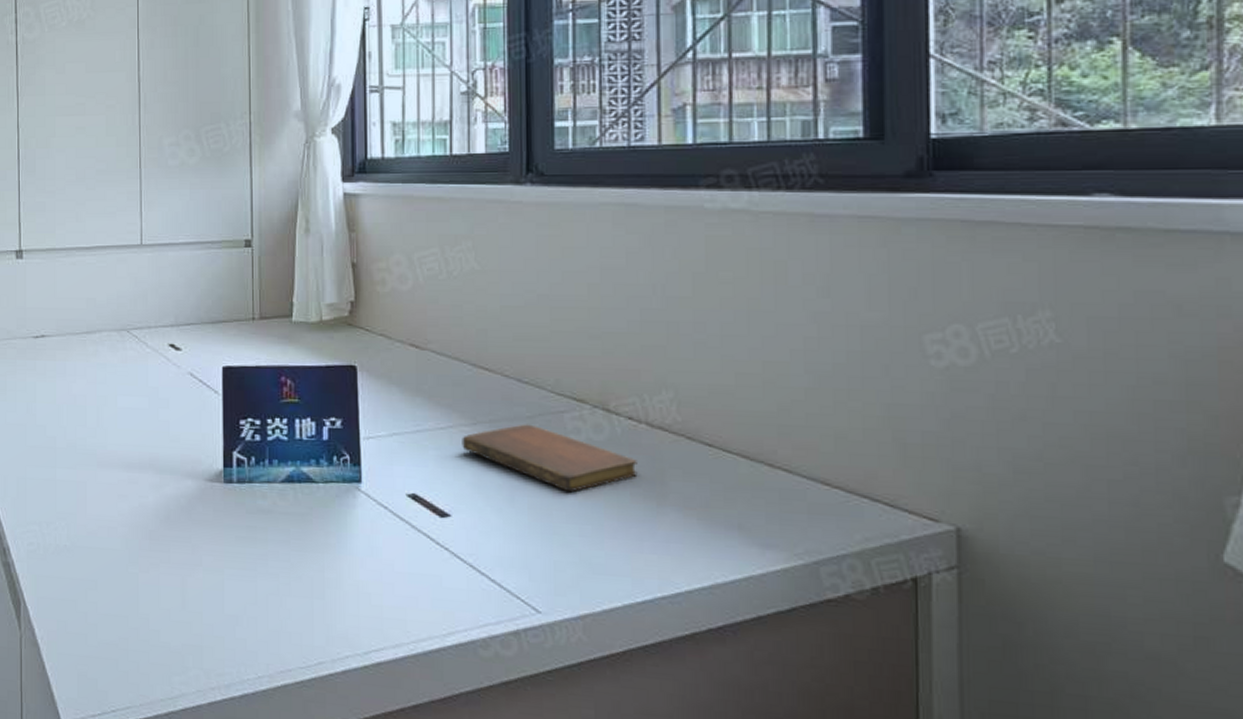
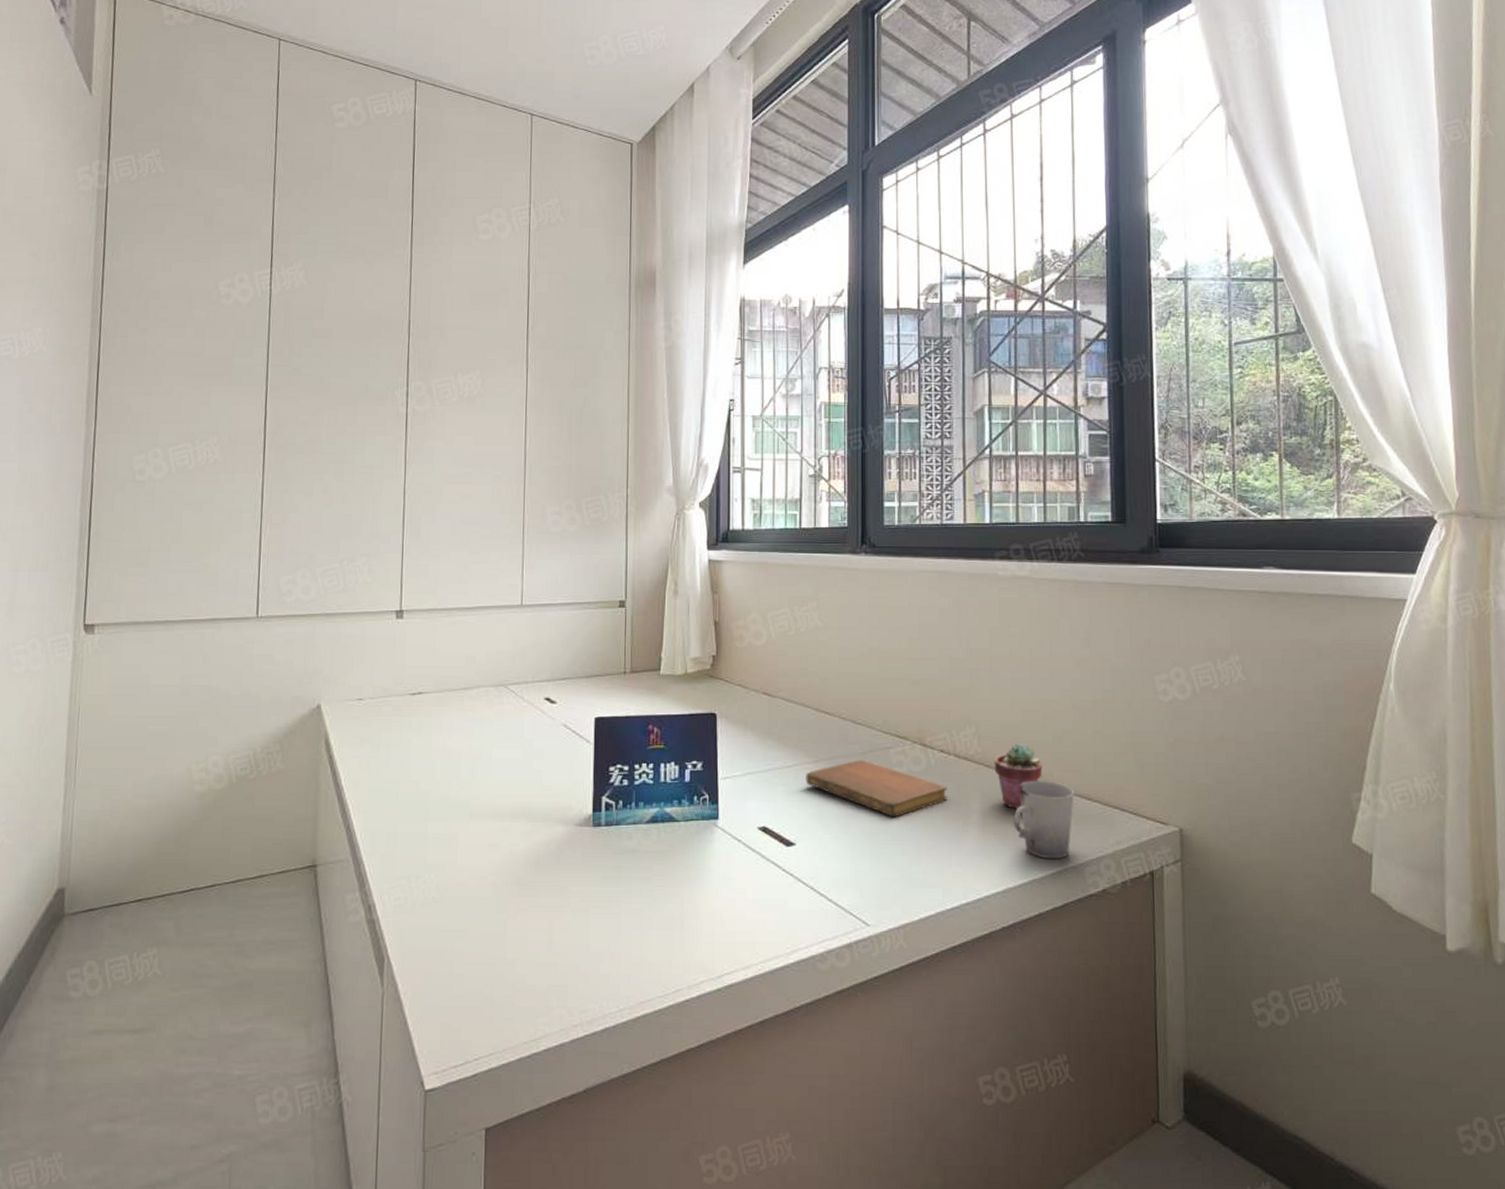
potted succulent: none [698,412,764,491] -> present [994,743,1043,809]
cup: none [723,458,806,555] -> present [1013,780,1074,860]

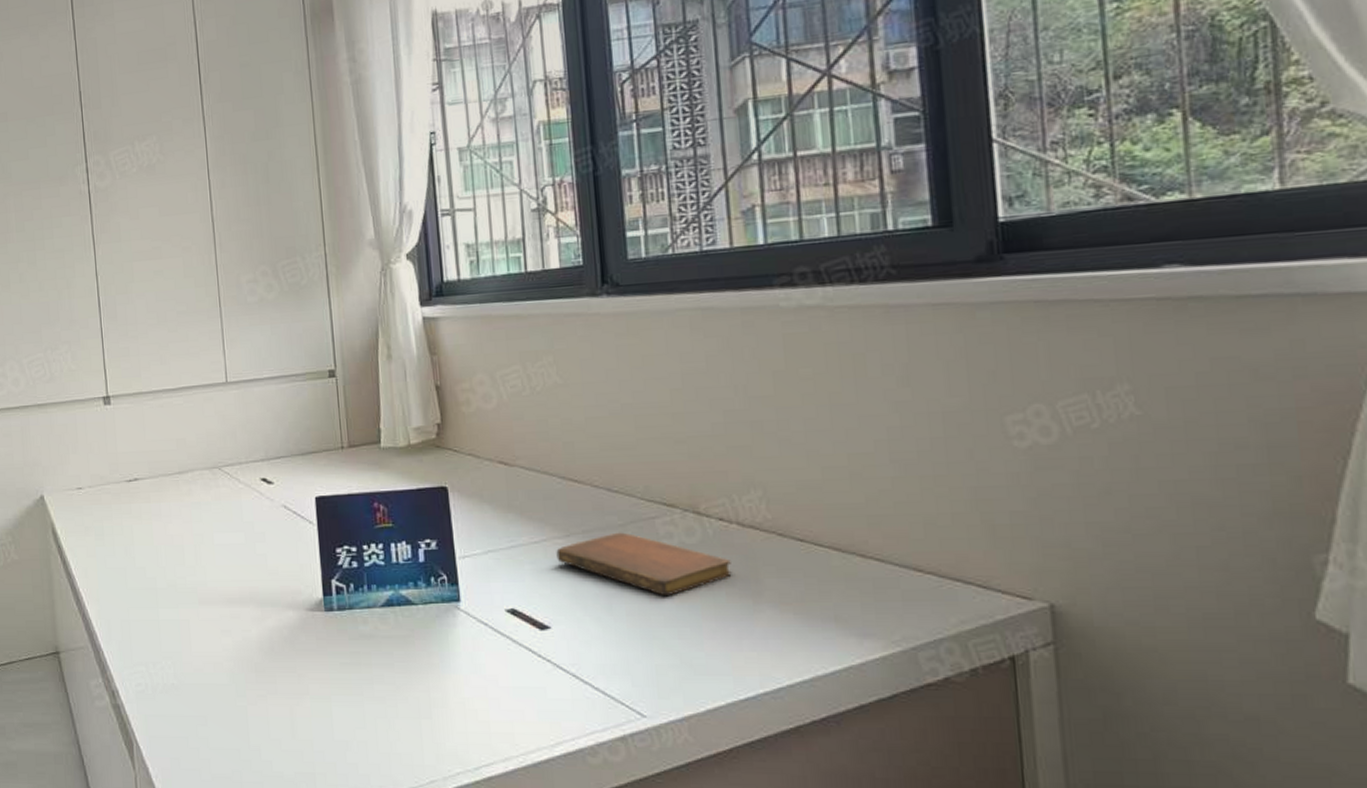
potted succulent: present [994,743,1043,809] -> none [789,507,854,584]
cup: present [1013,780,1074,860] -> none [818,549,899,643]

